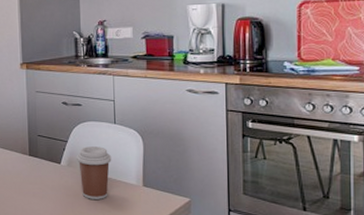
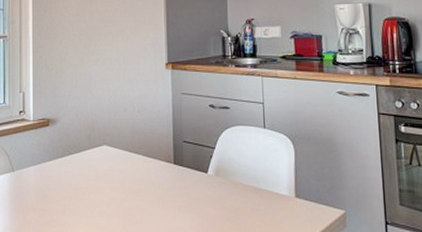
coffee cup: present [76,146,112,199] -> none [224,153,262,213]

